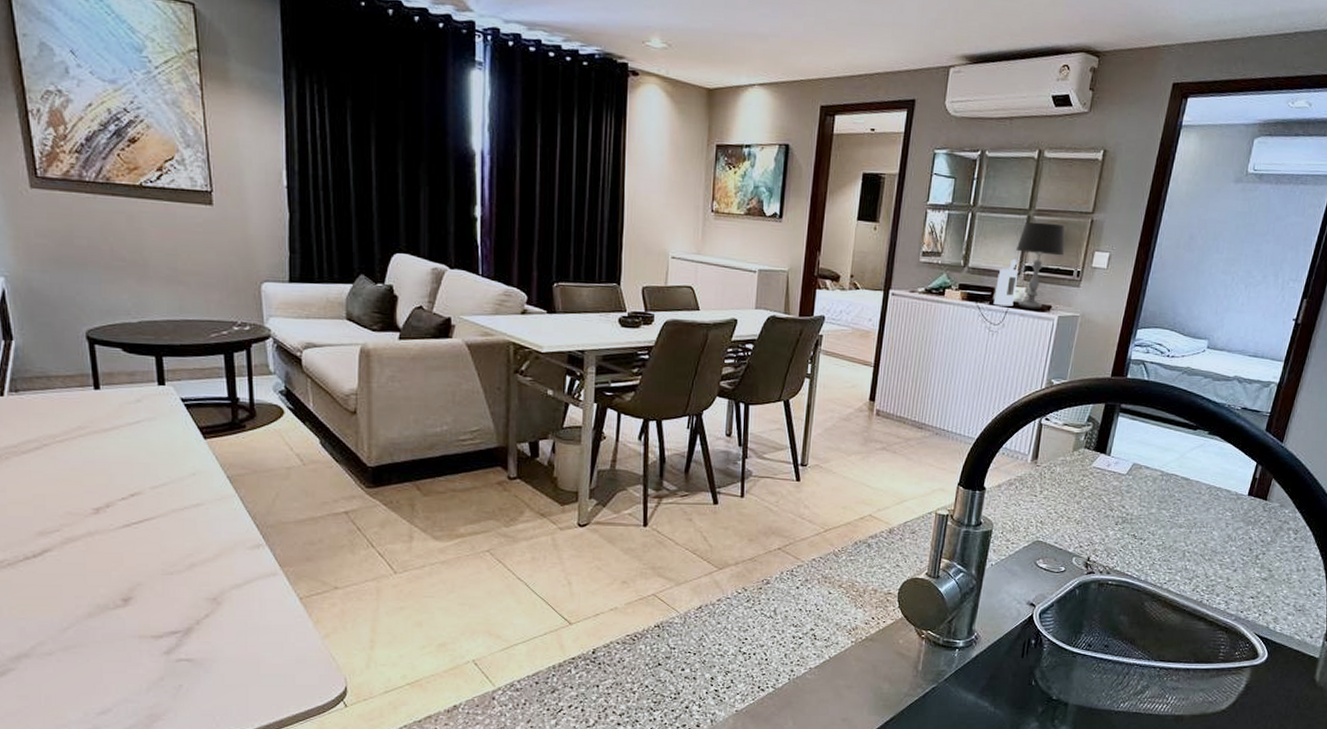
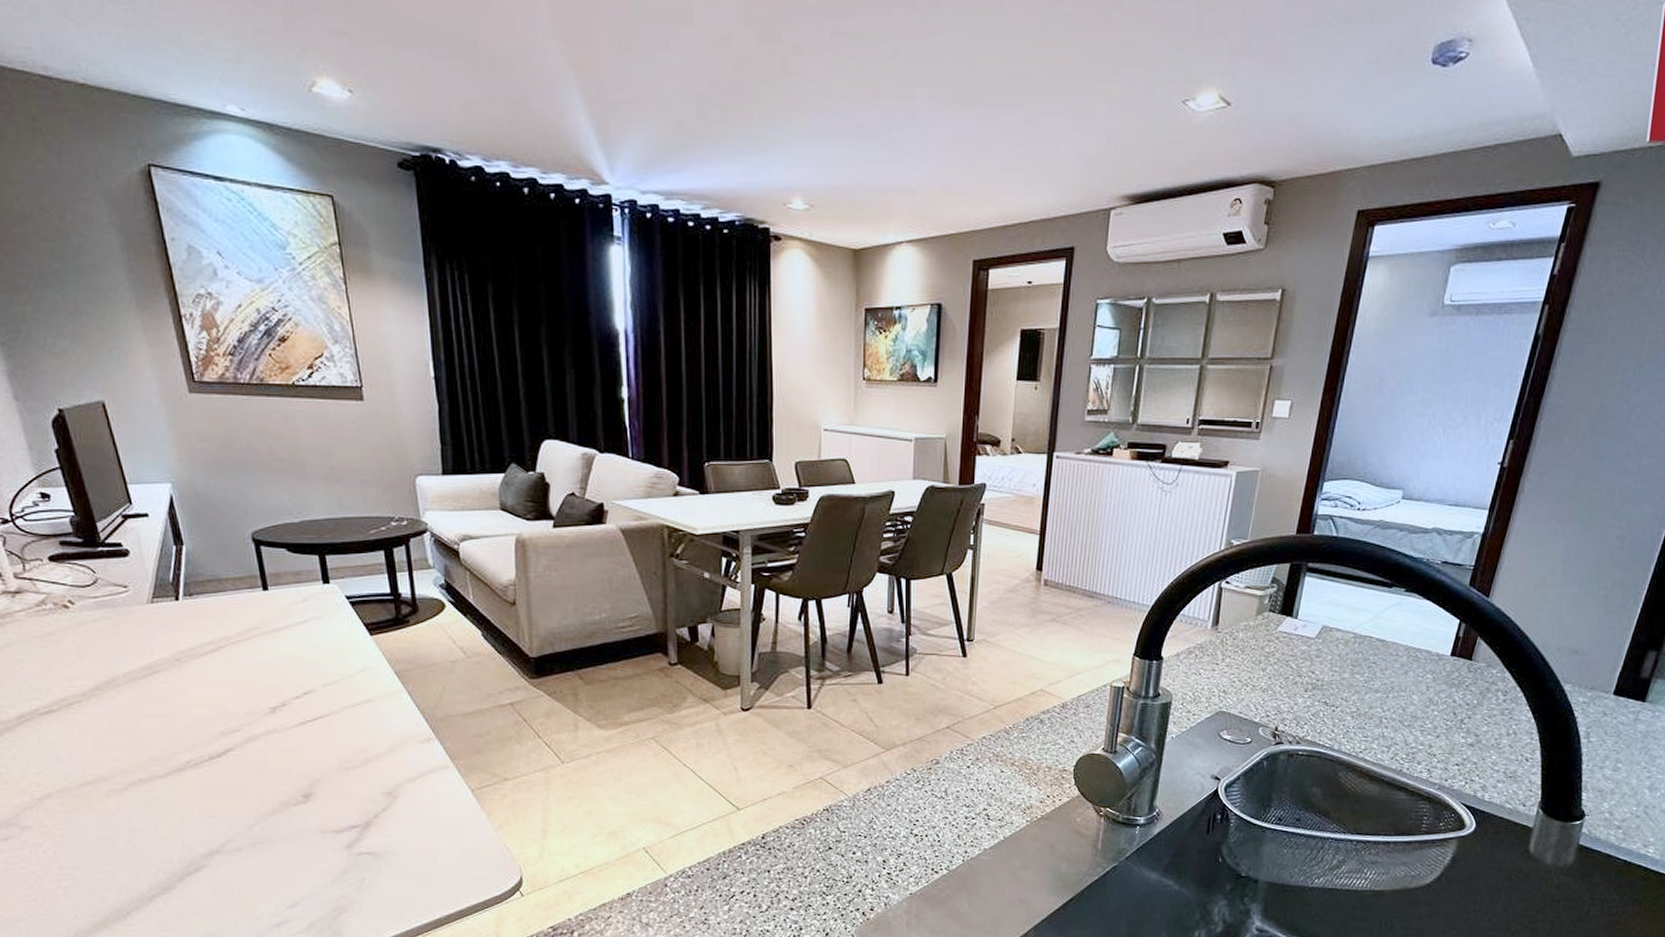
tissue box: present [993,258,1019,307] -> none [1165,412,1192,464]
table lamp: present [1015,221,1065,310] -> none [1188,371,1242,466]

